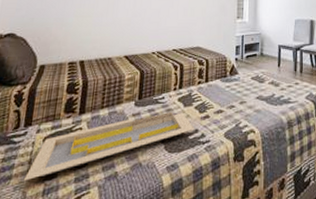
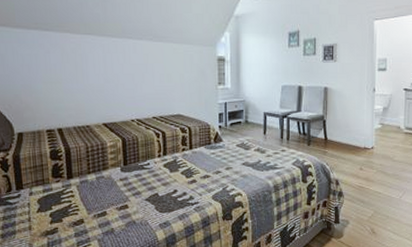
serving tray: present [23,111,194,182] -> none [27,176,182,236]

